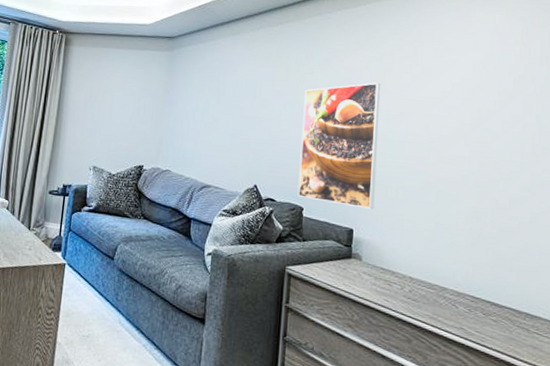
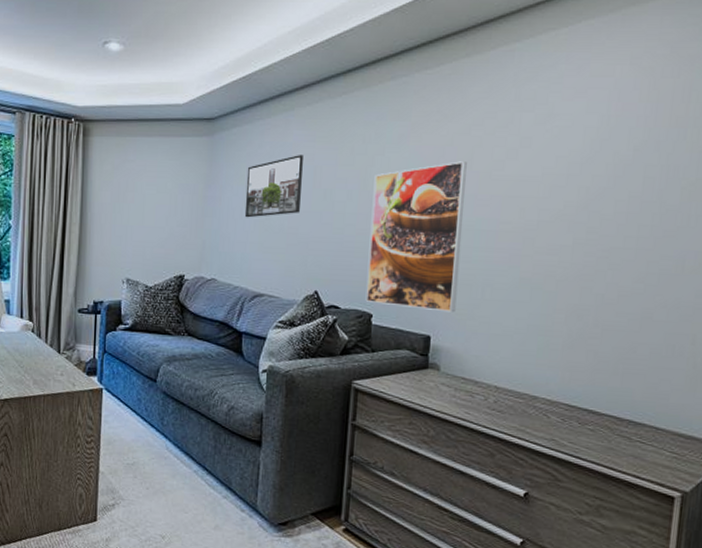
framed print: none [196,70,247,120] -> present [244,155,303,218]

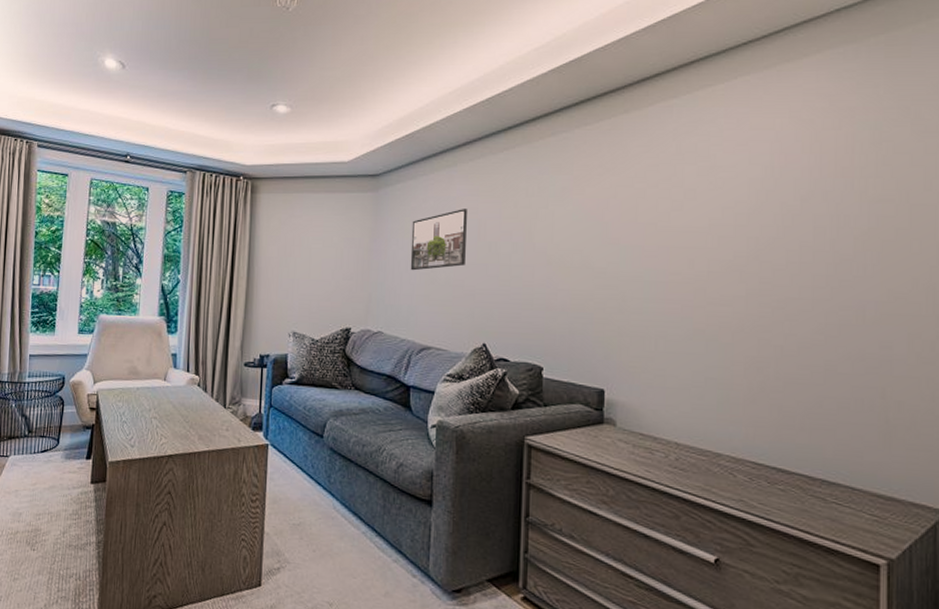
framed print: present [365,161,467,313] -> none [535,213,632,365]

